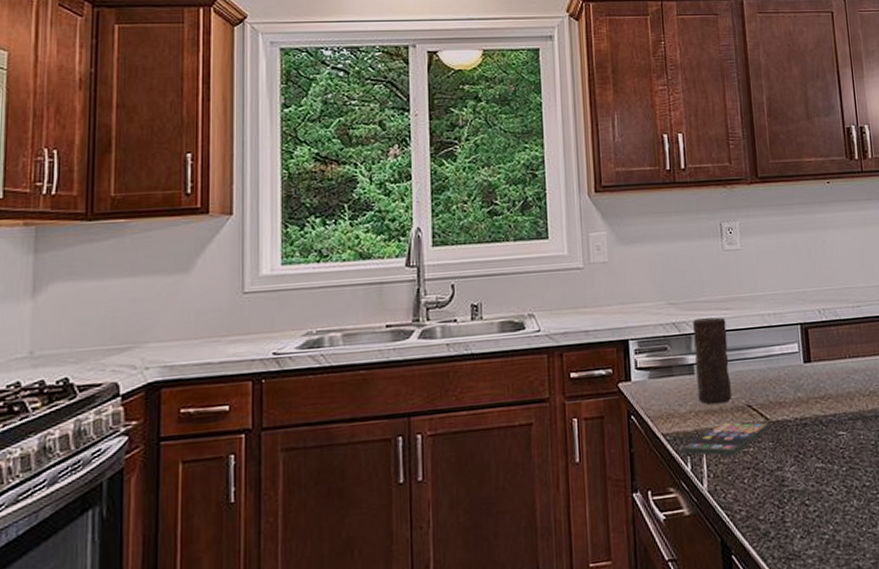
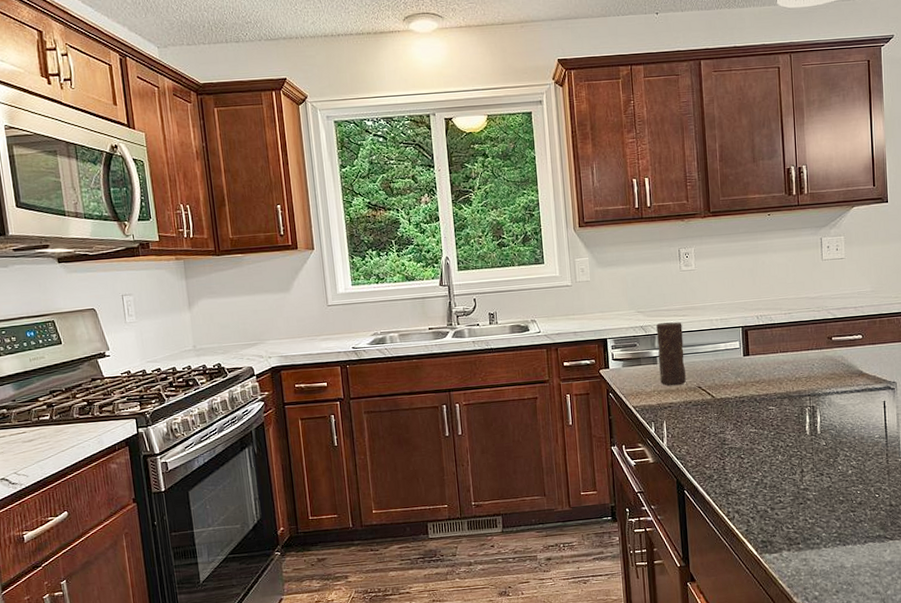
smartphone: present [683,421,771,456] -> none [648,398,716,423]

